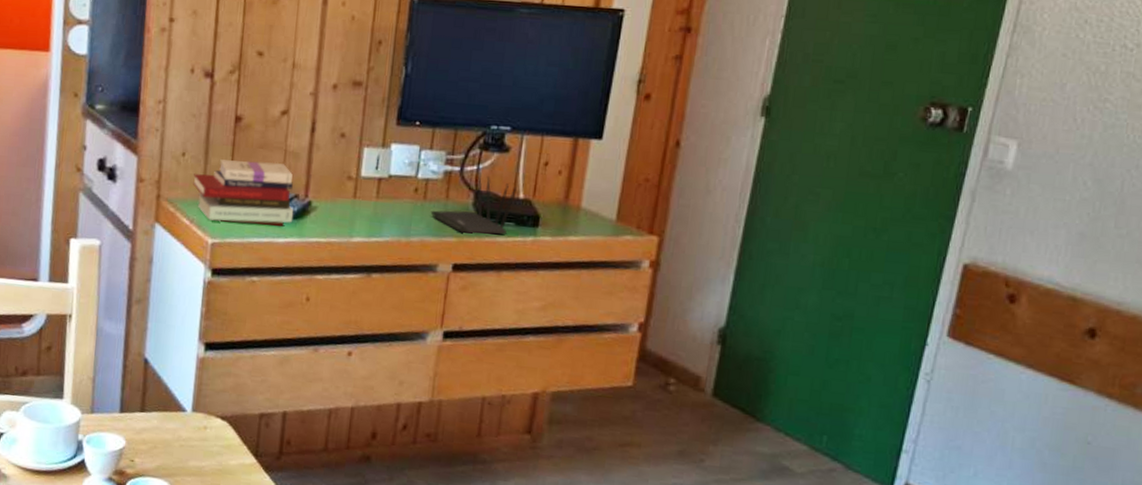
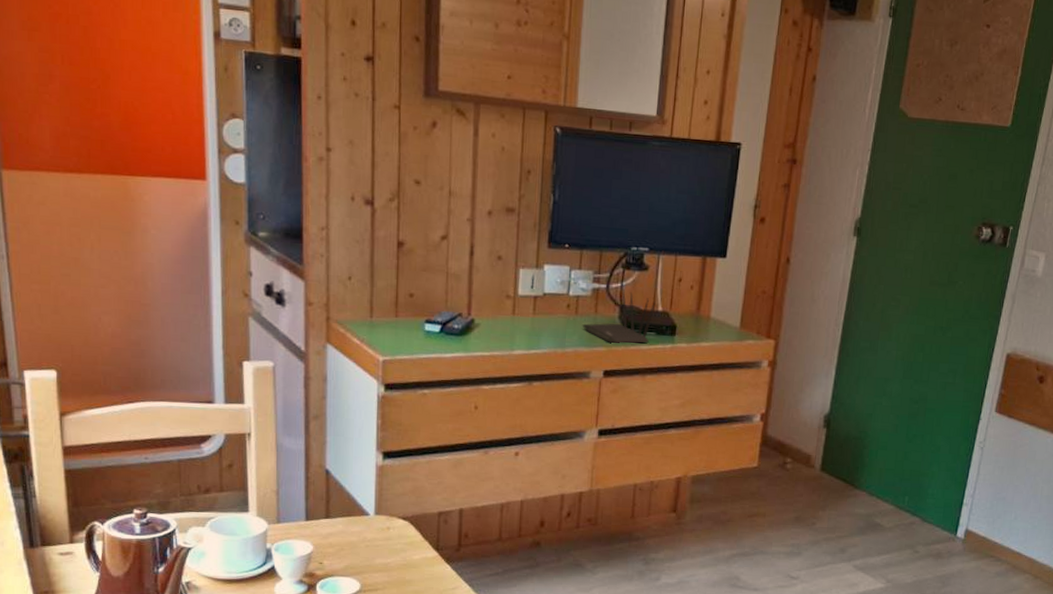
books: present [193,159,294,226] -> none [361,282,459,343]

